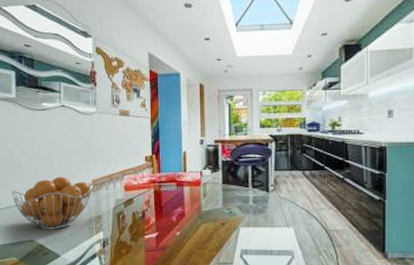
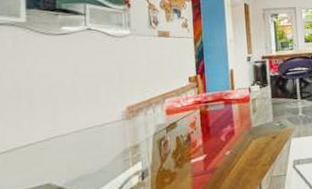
fruit basket: present [12,176,93,230] -> none [20,106,128,169]

